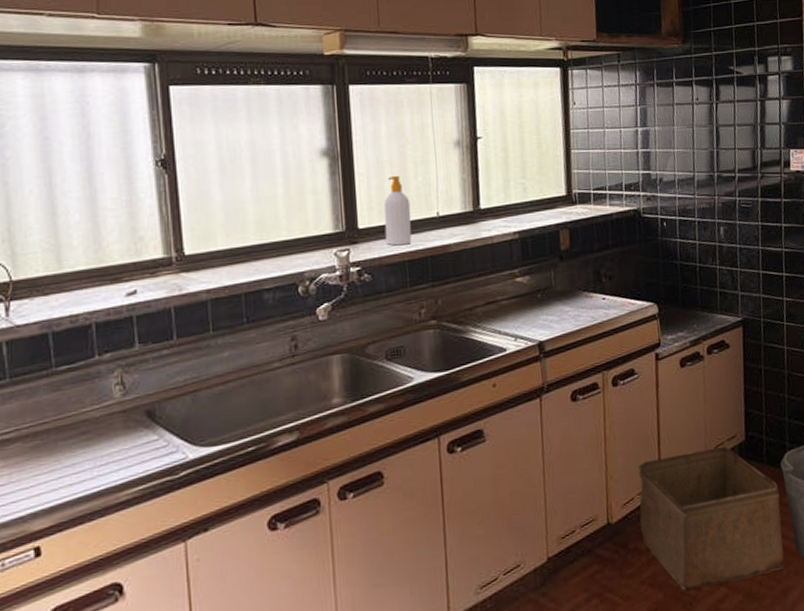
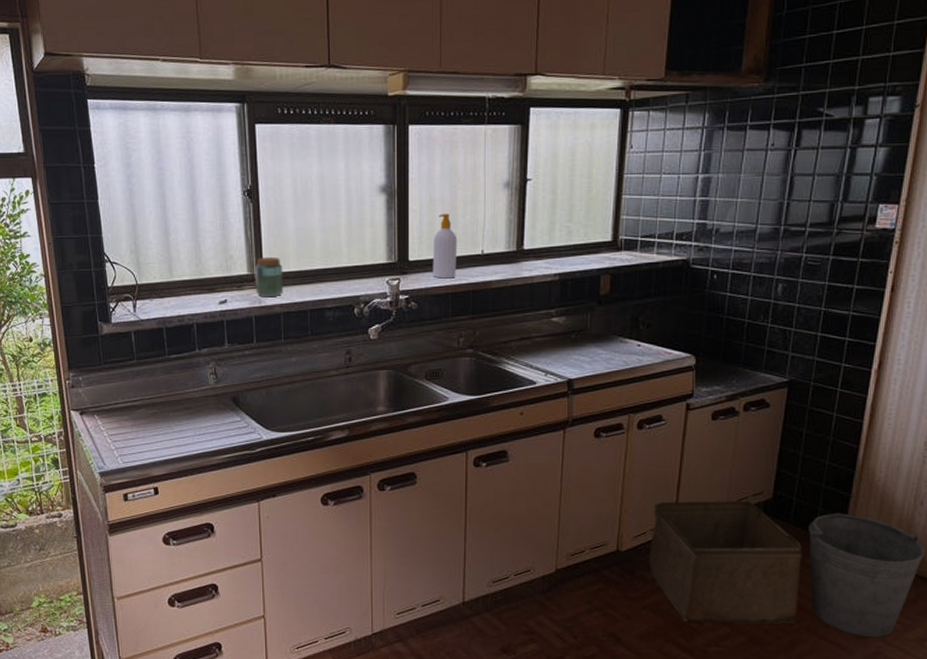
peanut butter: none [173,234,210,284] -> present [255,256,283,298]

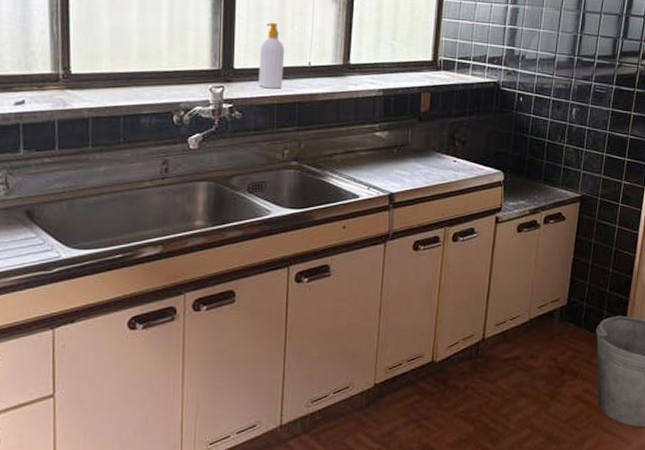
peanut butter: present [255,256,283,298] -> none [60,55,94,100]
storage bin: present [649,500,803,625] -> none [461,307,591,427]

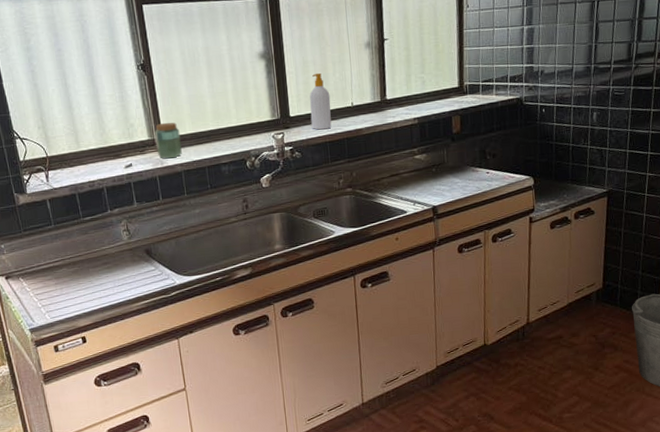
peanut butter: none [60,55,94,100] -> present [154,122,182,159]

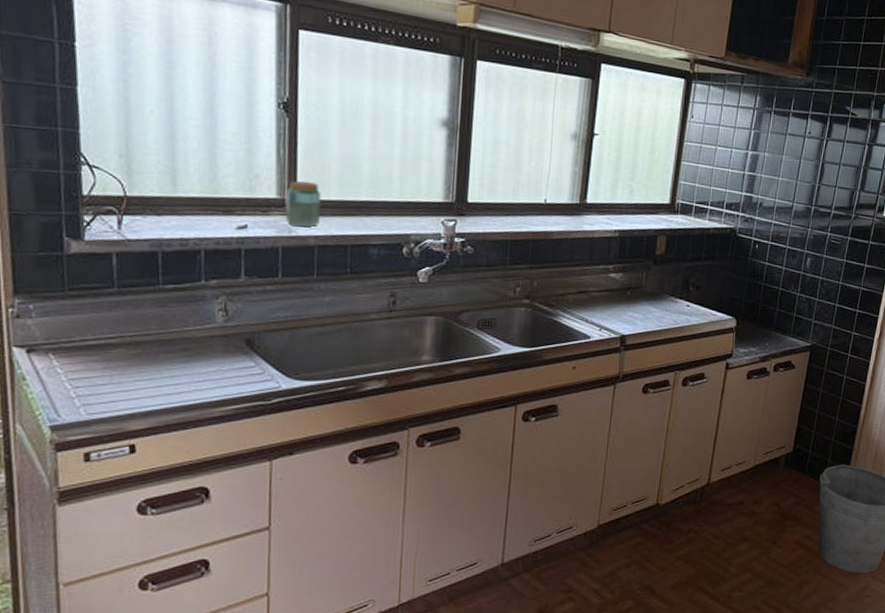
soap bottle: present [309,72,332,130] -> none [492,156,521,225]

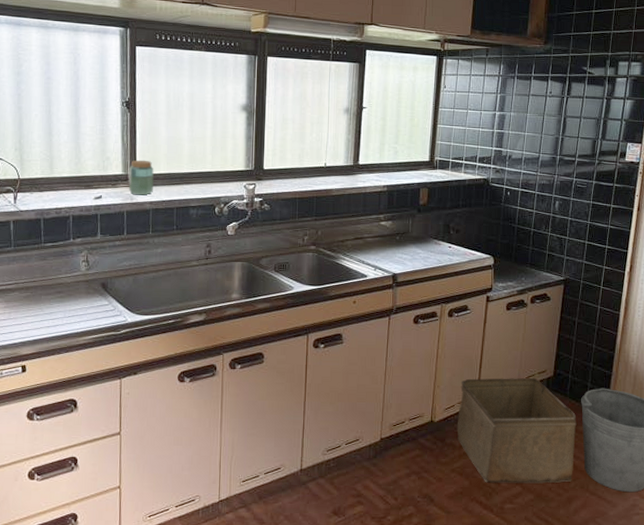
storage bin: none [685,453,814,570] -> present [457,377,577,484]

